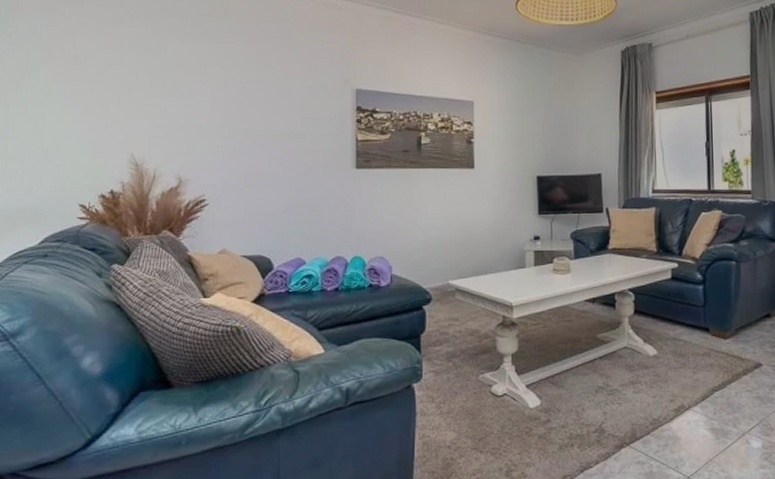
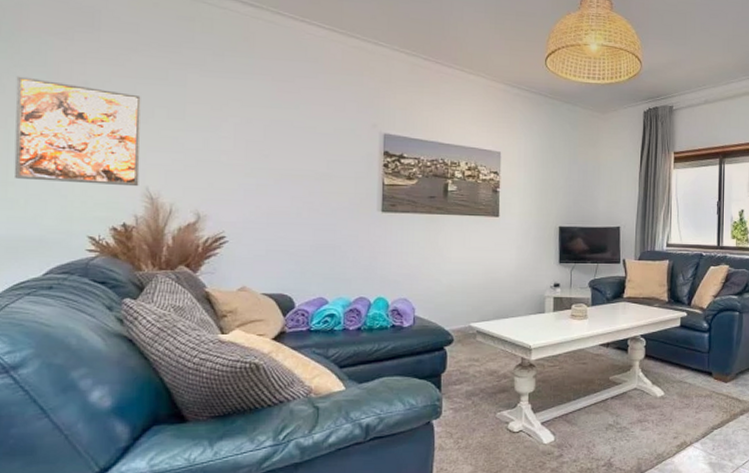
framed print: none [12,53,126,154] -> present [14,76,141,187]

